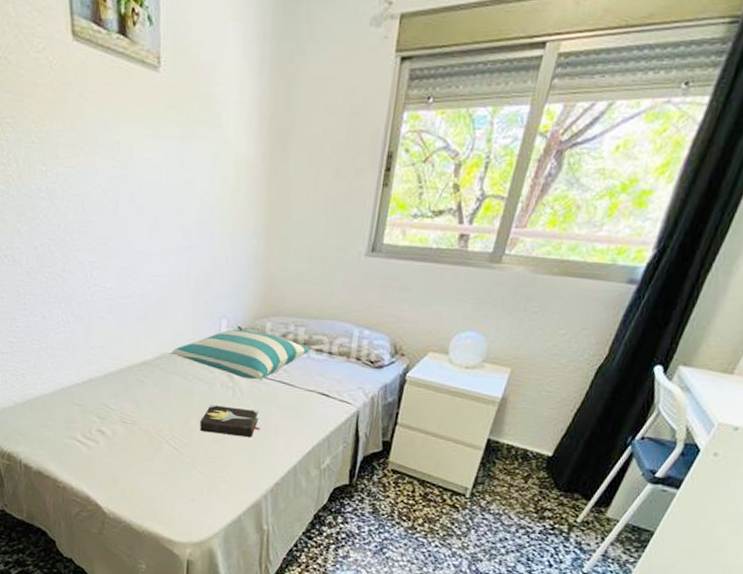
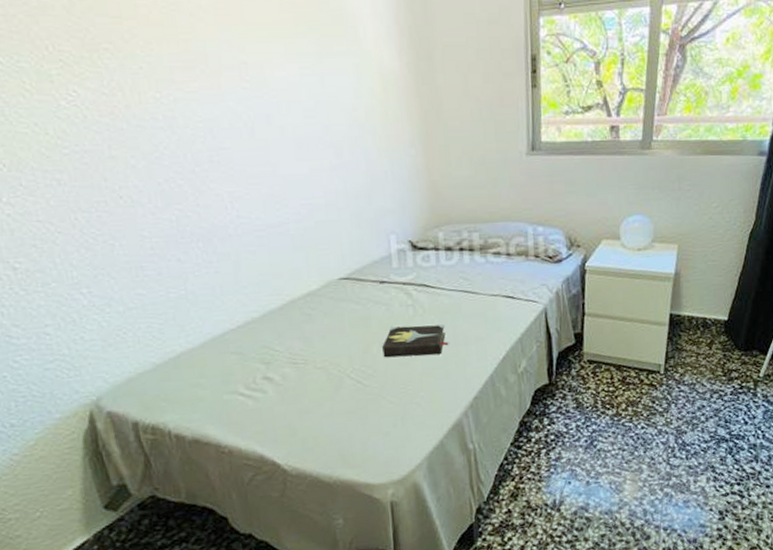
pillow: present [172,329,310,380] -> none [339,242,487,294]

